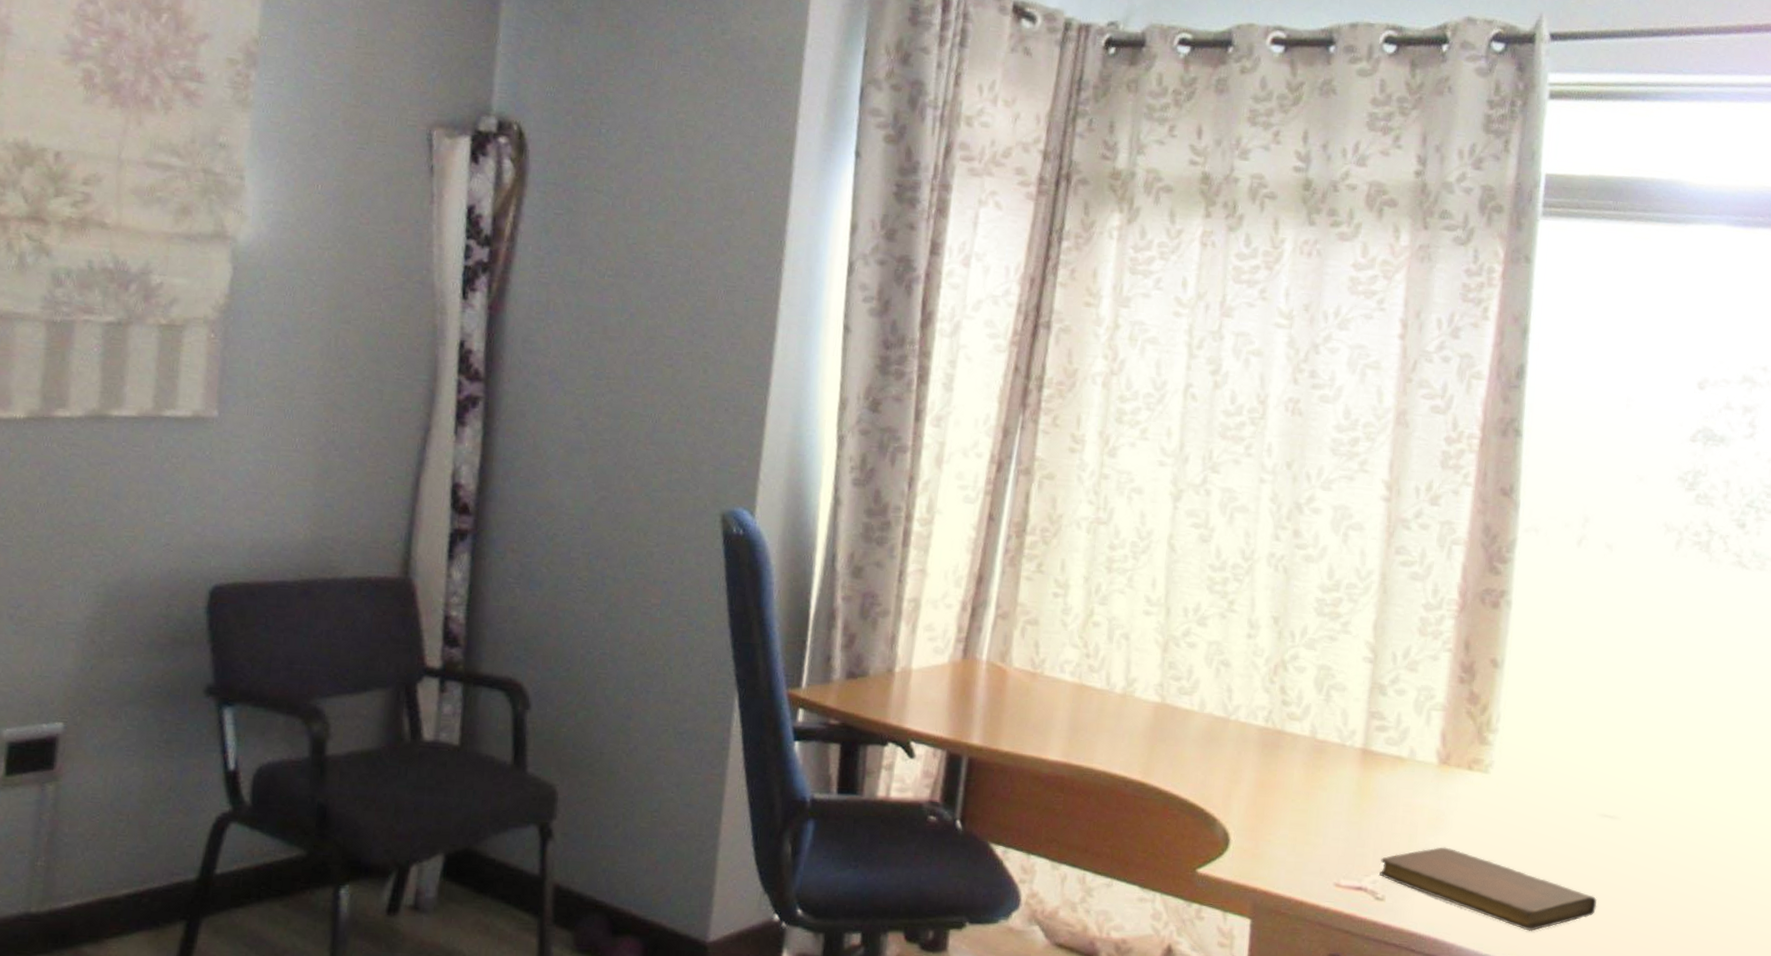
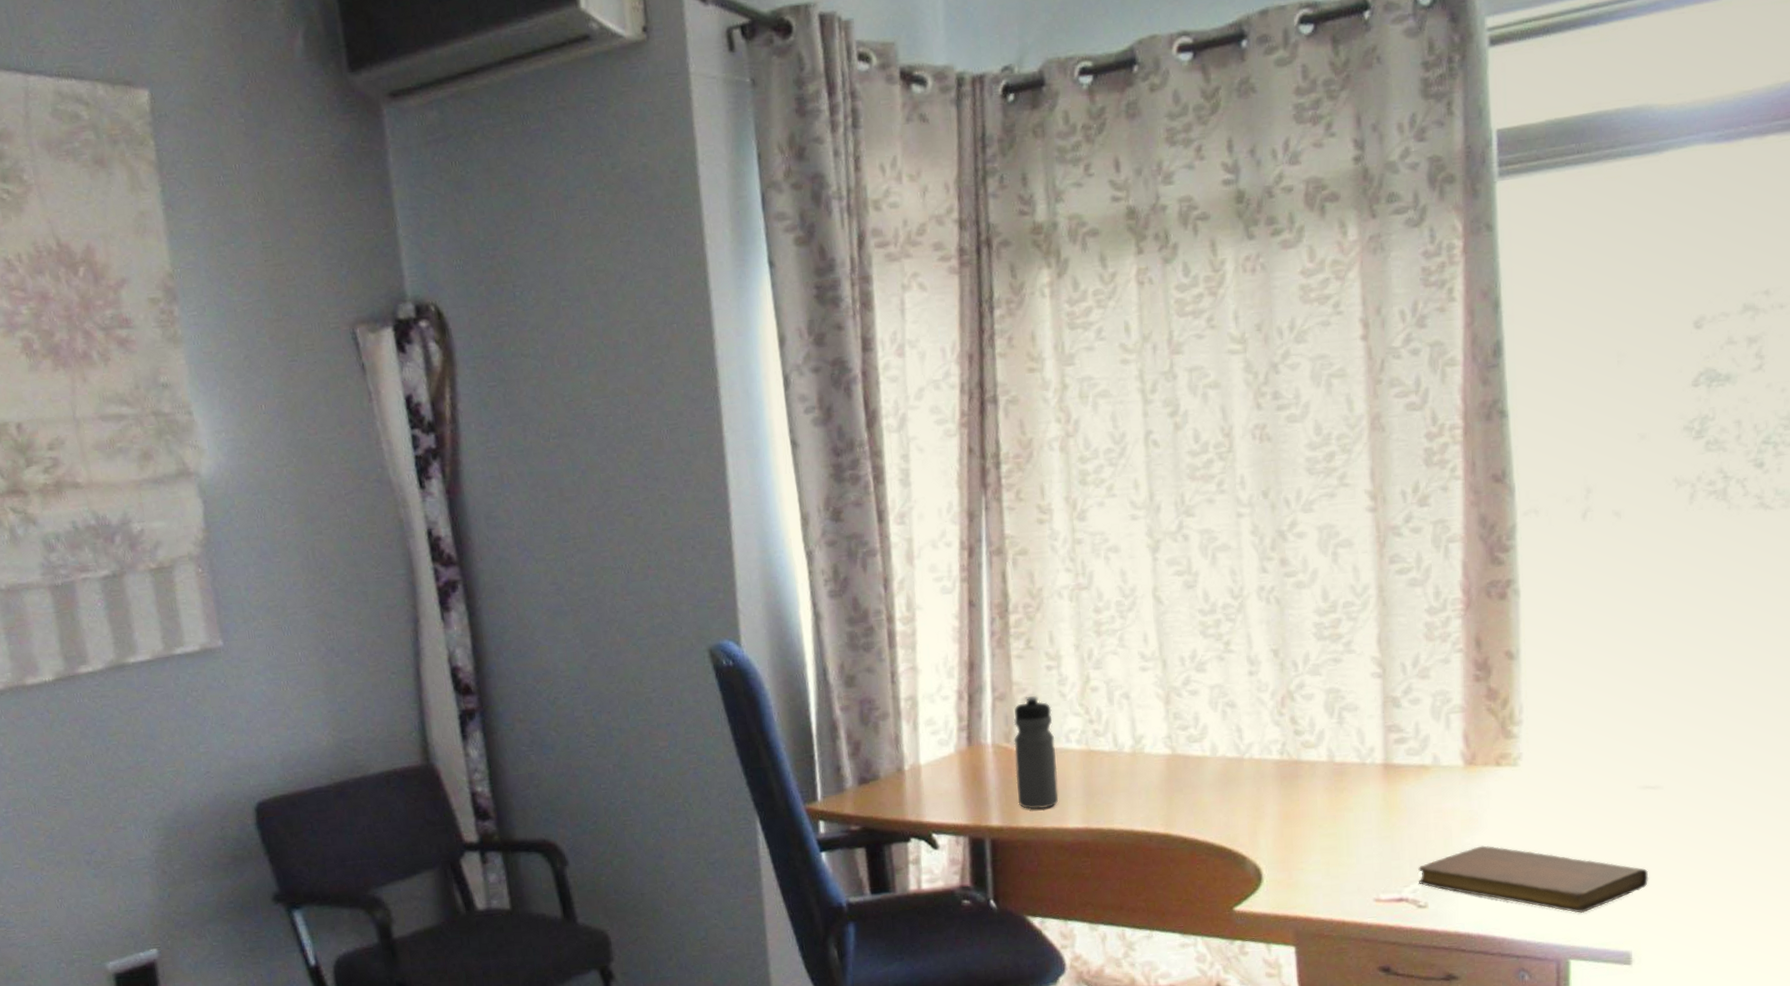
water bottle: none [1003,620,1052,736] -> present [1013,696,1059,810]

